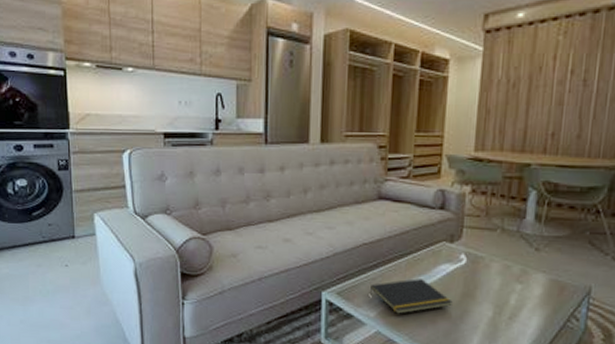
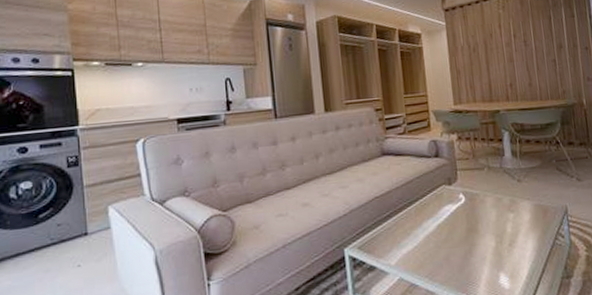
notepad: present [369,279,453,314] -> none [387,222,461,258]

